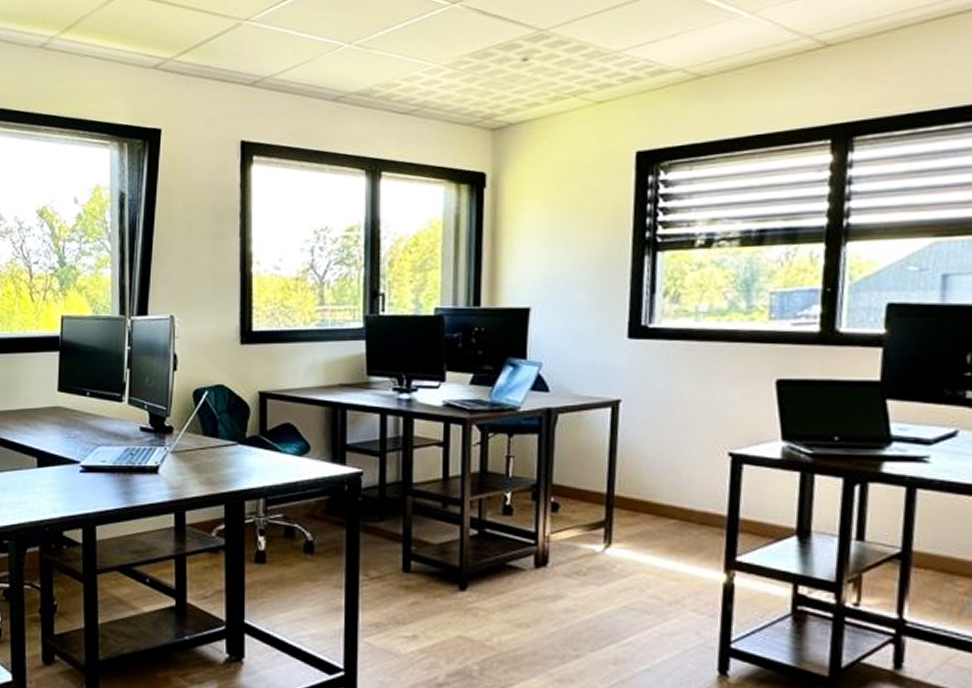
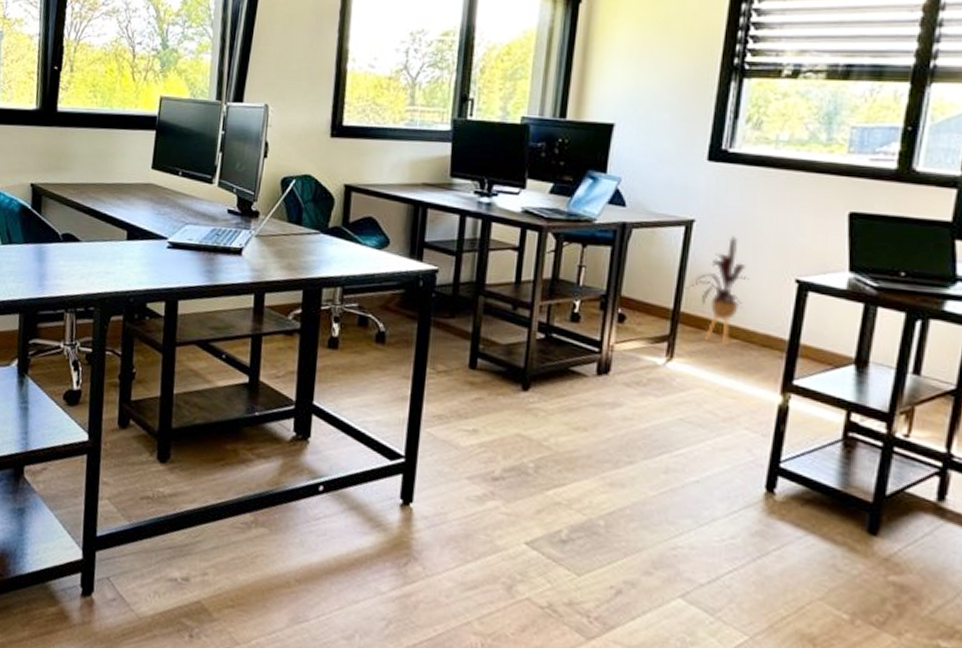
house plant: none [617,413,682,528] -> present [685,236,749,347]

